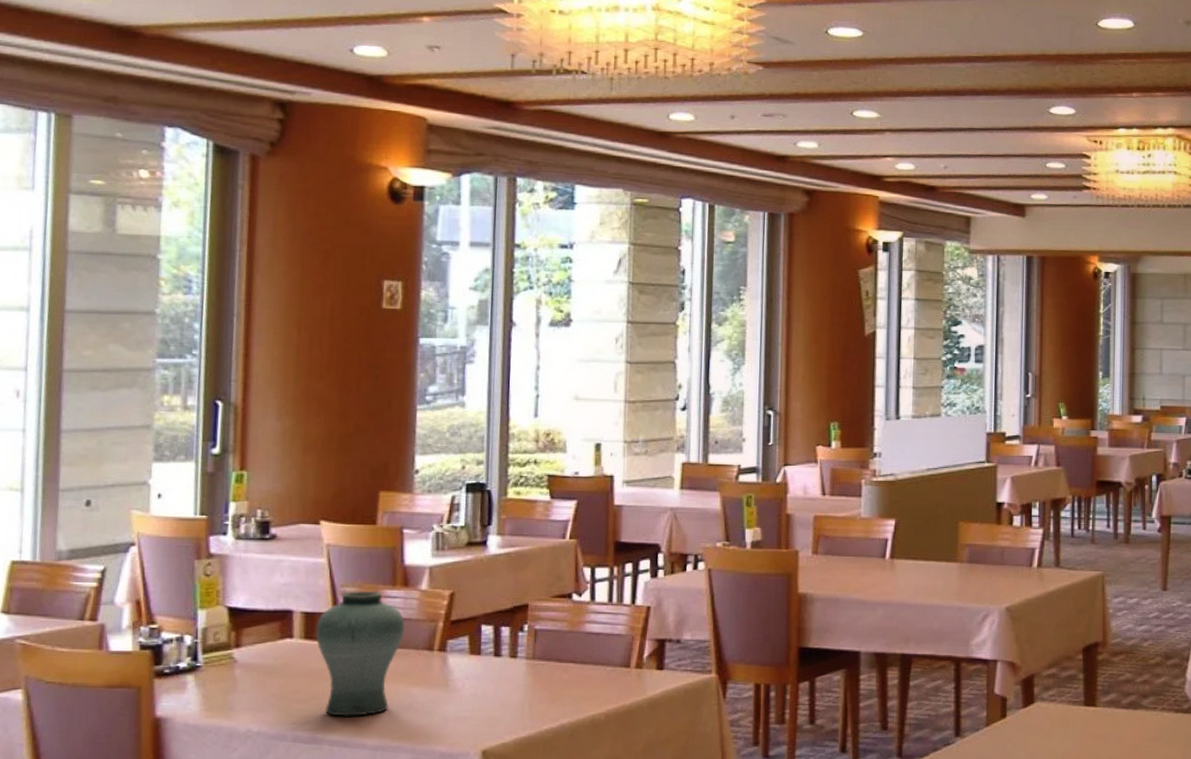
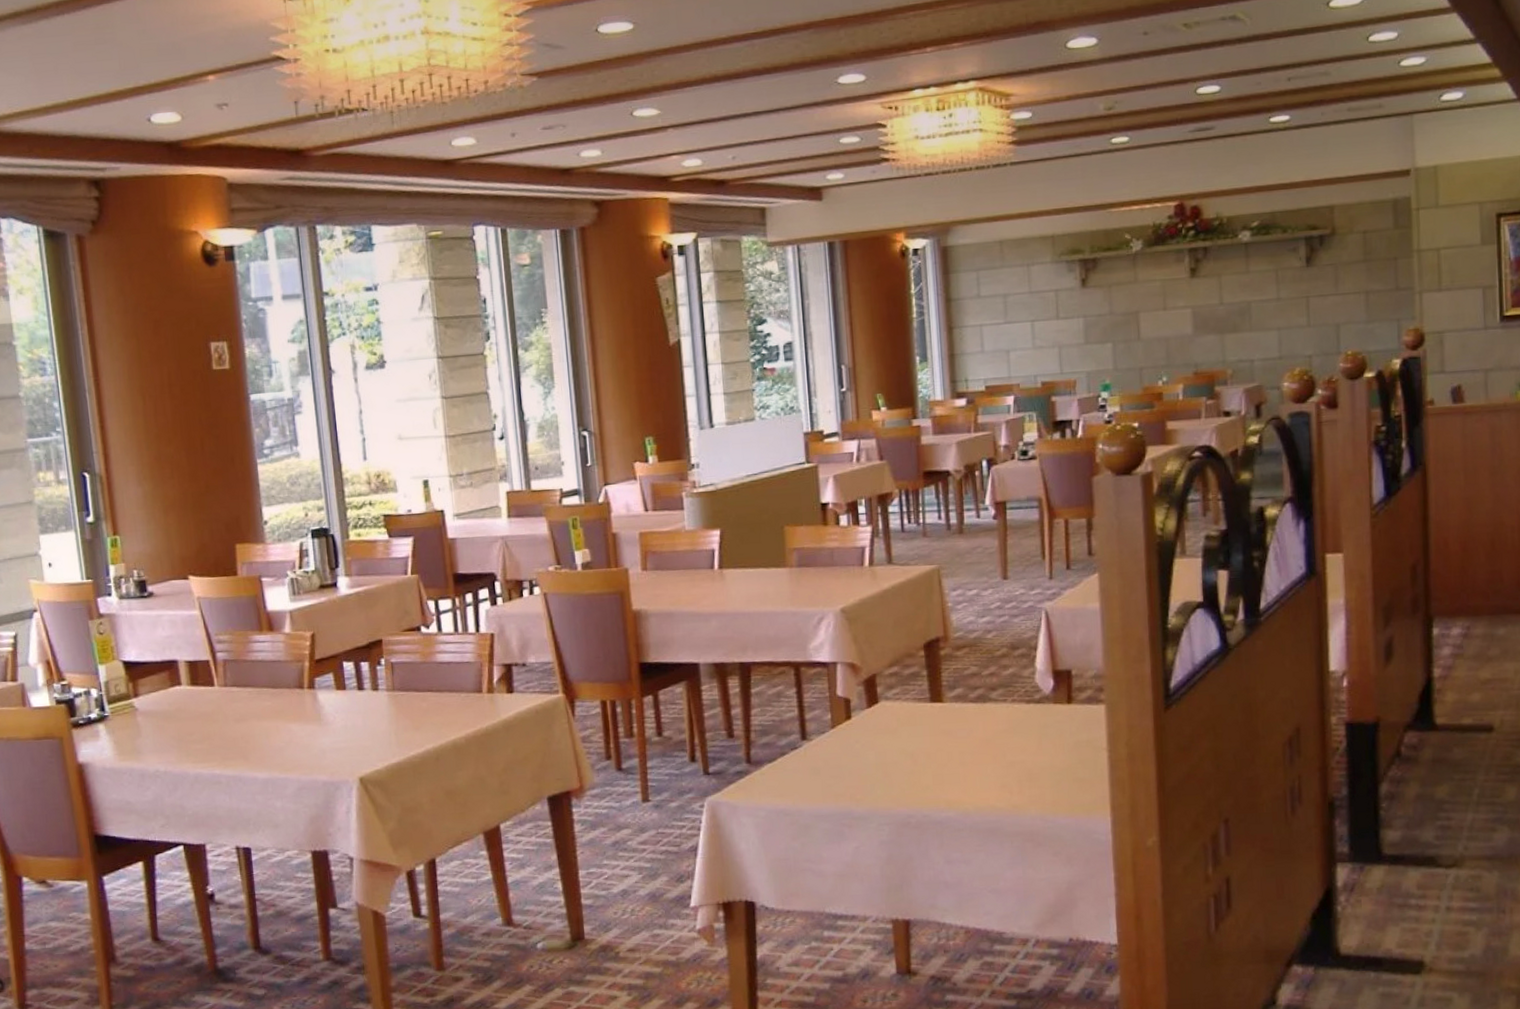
vase: present [315,591,405,717] -> none [199,637,277,754]

